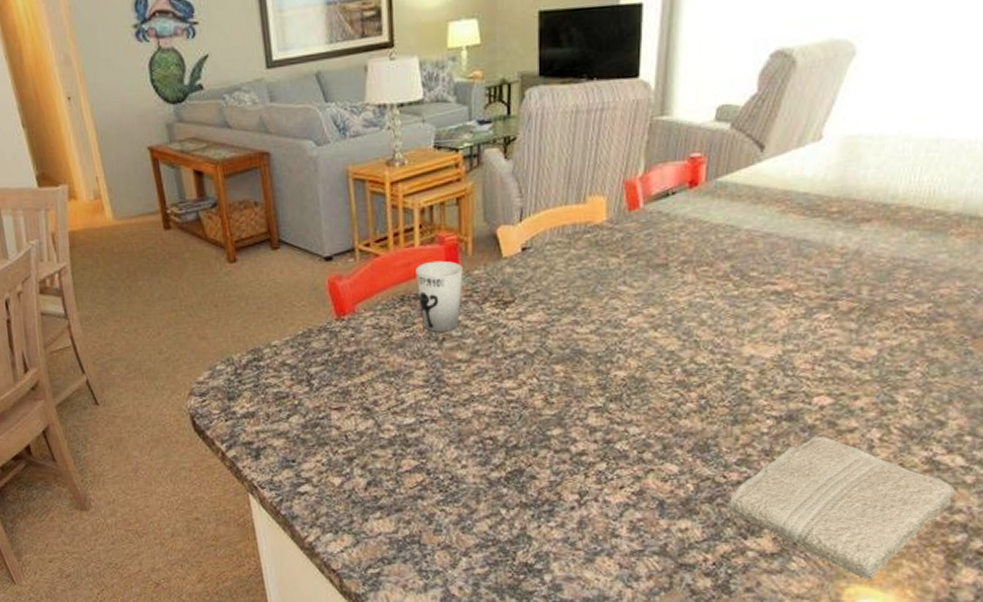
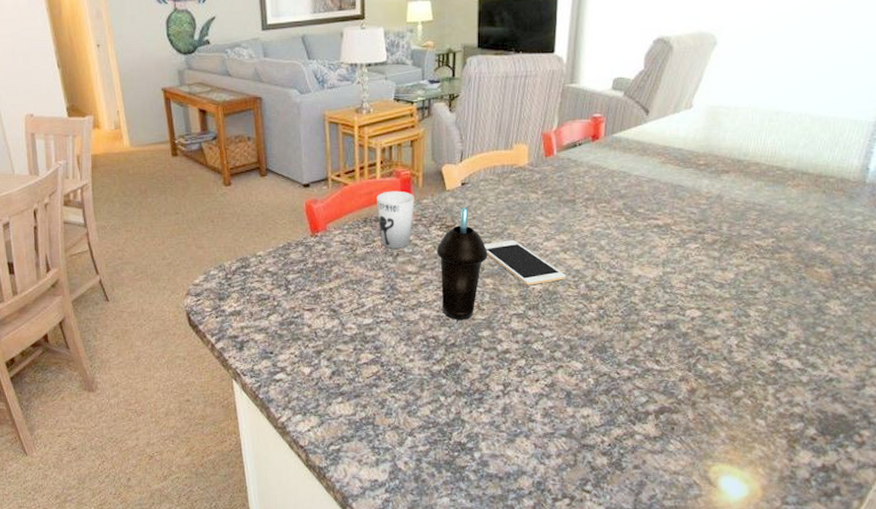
cup: none [492,277,557,418] -> present [436,207,488,321]
cell phone: none [551,316,657,372] -> present [483,239,566,286]
washcloth: present [728,436,955,579] -> none [621,342,794,459]

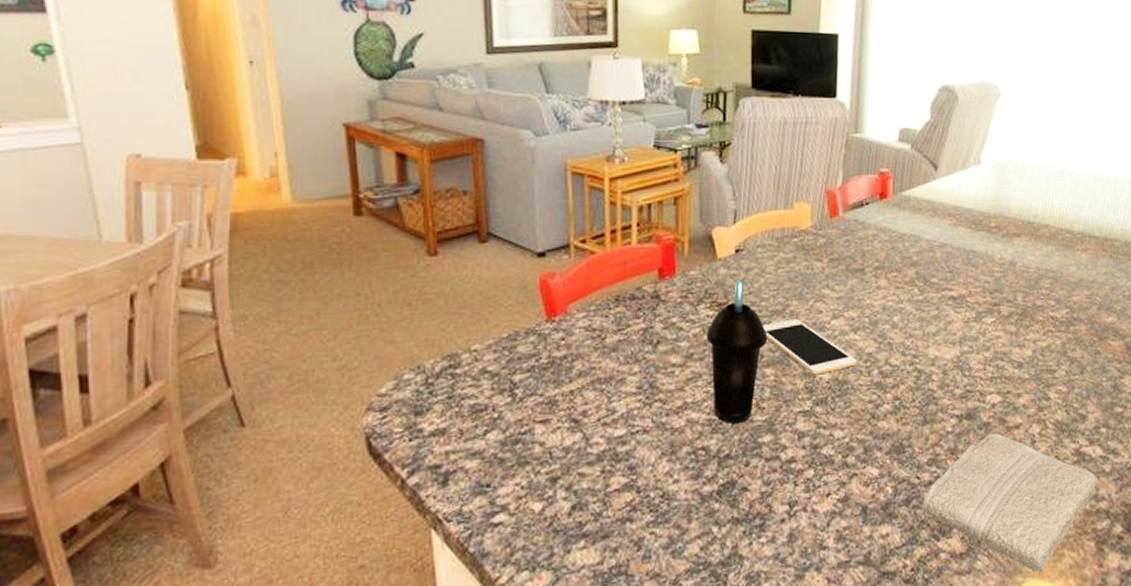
cup: present [377,190,415,249] -> none [632,260,679,335]
washcloth: none [621,342,794,459] -> present [922,433,1098,572]

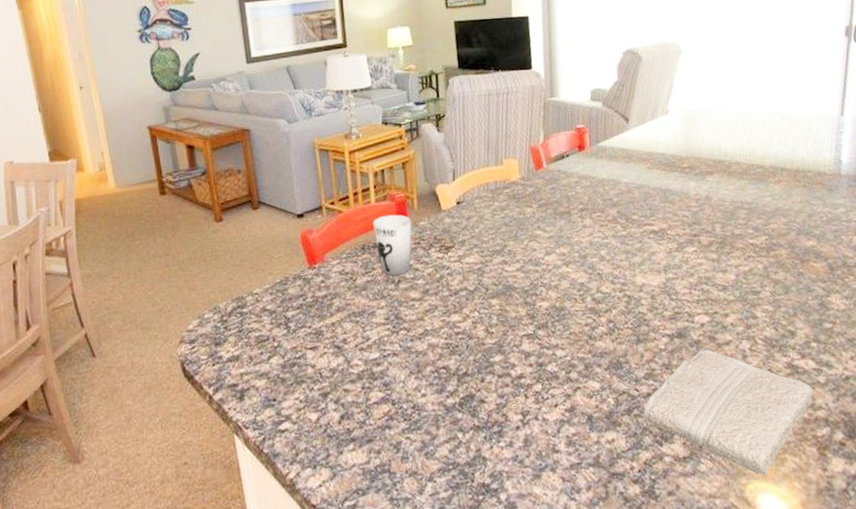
cup: none [632,260,679,335] -> present [373,214,412,276]
cup: present [706,279,768,425] -> none [438,226,491,347]
cell phone: present [762,318,858,375] -> none [485,256,572,304]

